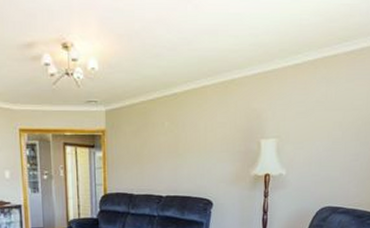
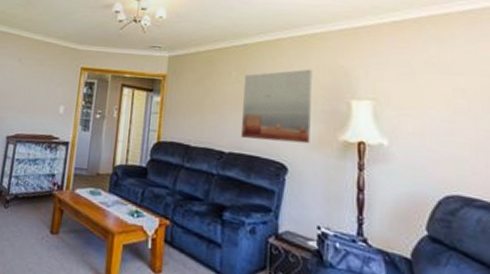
wall art: none [175,114,232,181] -> present [240,69,313,144]

